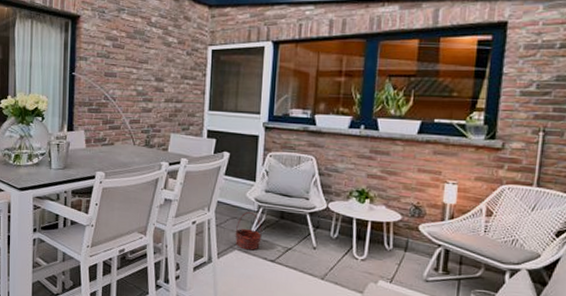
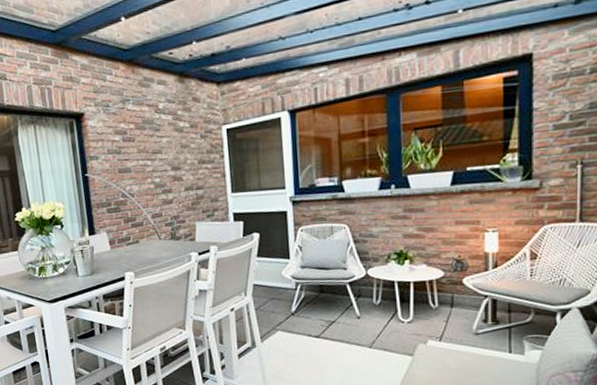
basket: present [235,211,262,251] -> none [275,290,303,329]

